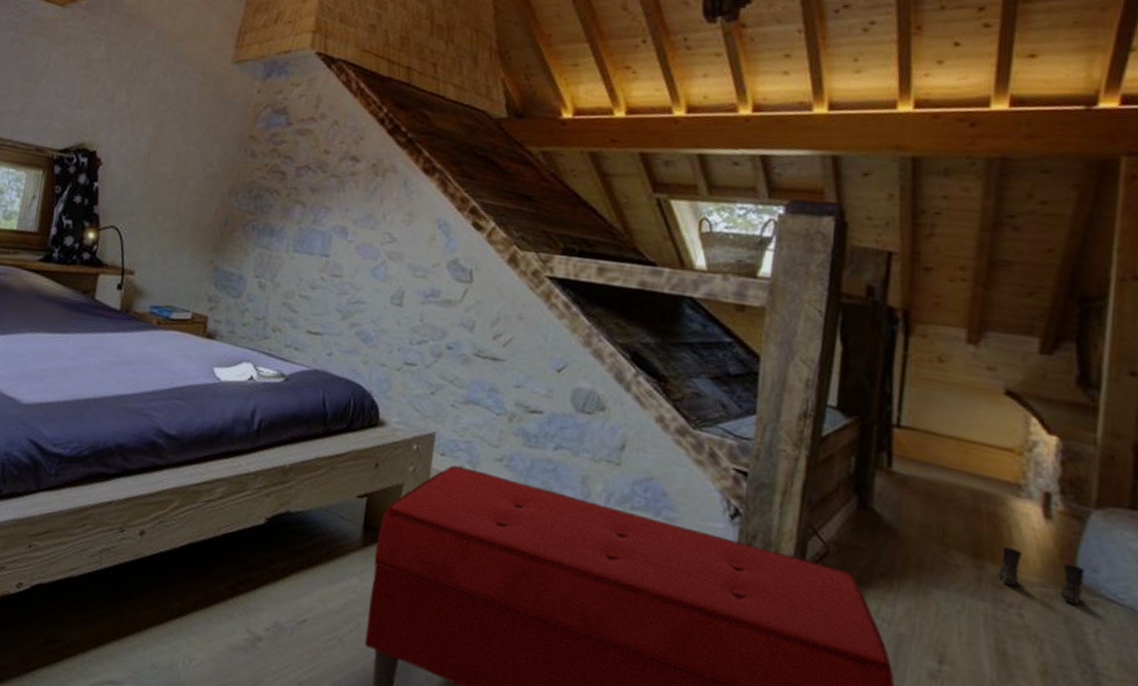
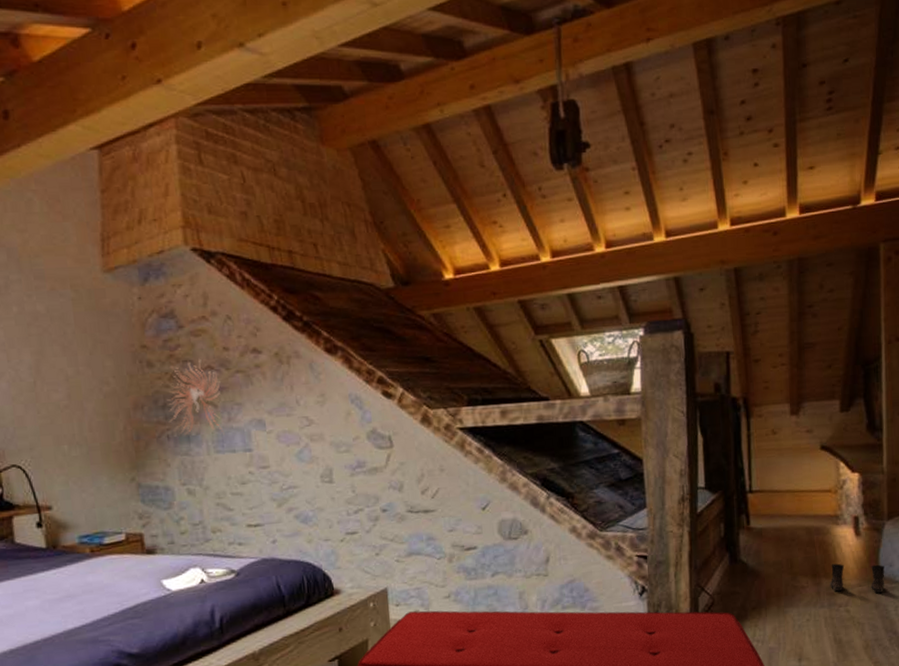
wall sculpture: none [257,157,314,235] -> present [166,358,224,435]

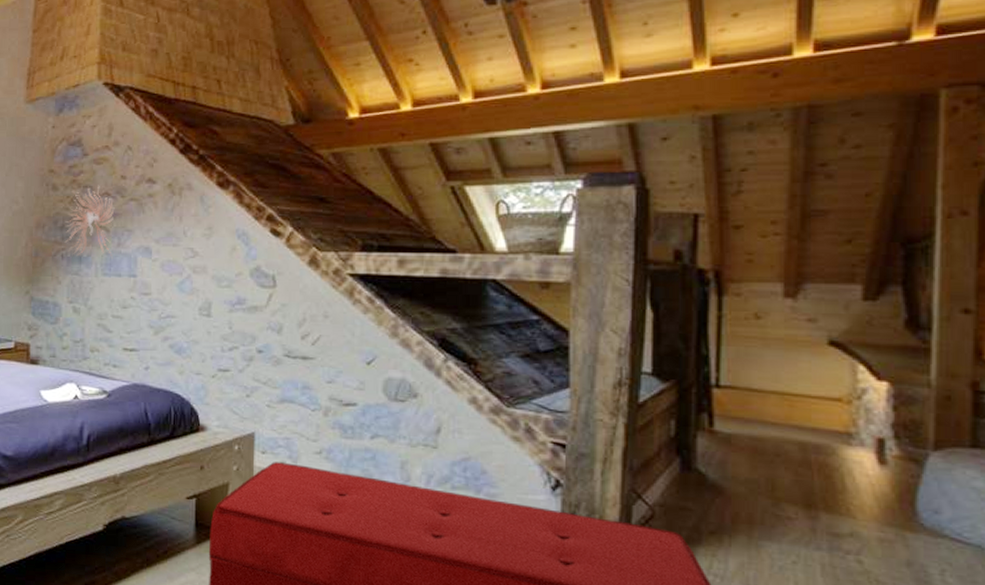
boots: present [830,563,885,593] -> none [832,495,925,548]

